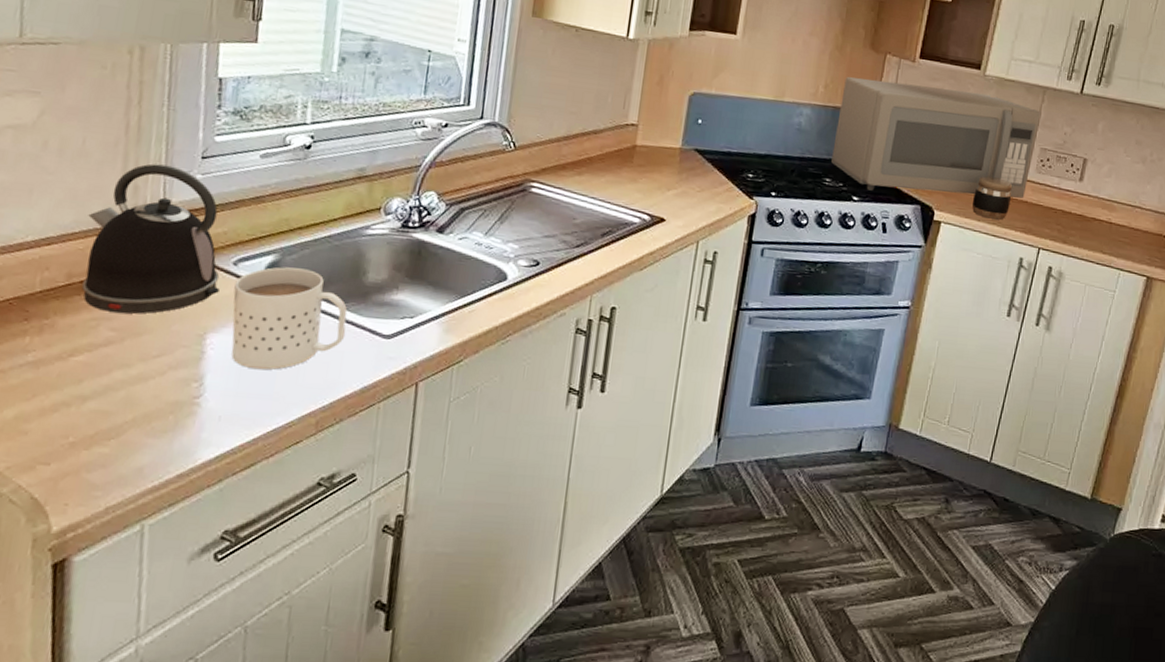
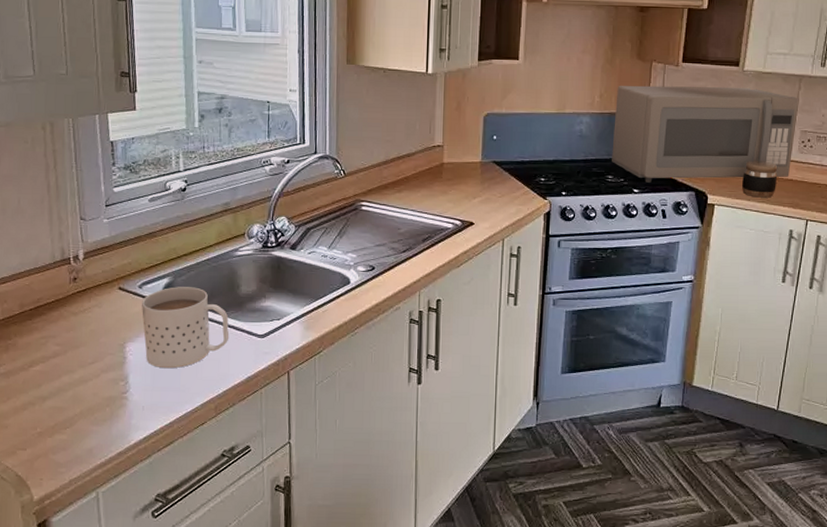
kettle: present [81,163,220,314] -> none [29,214,131,331]

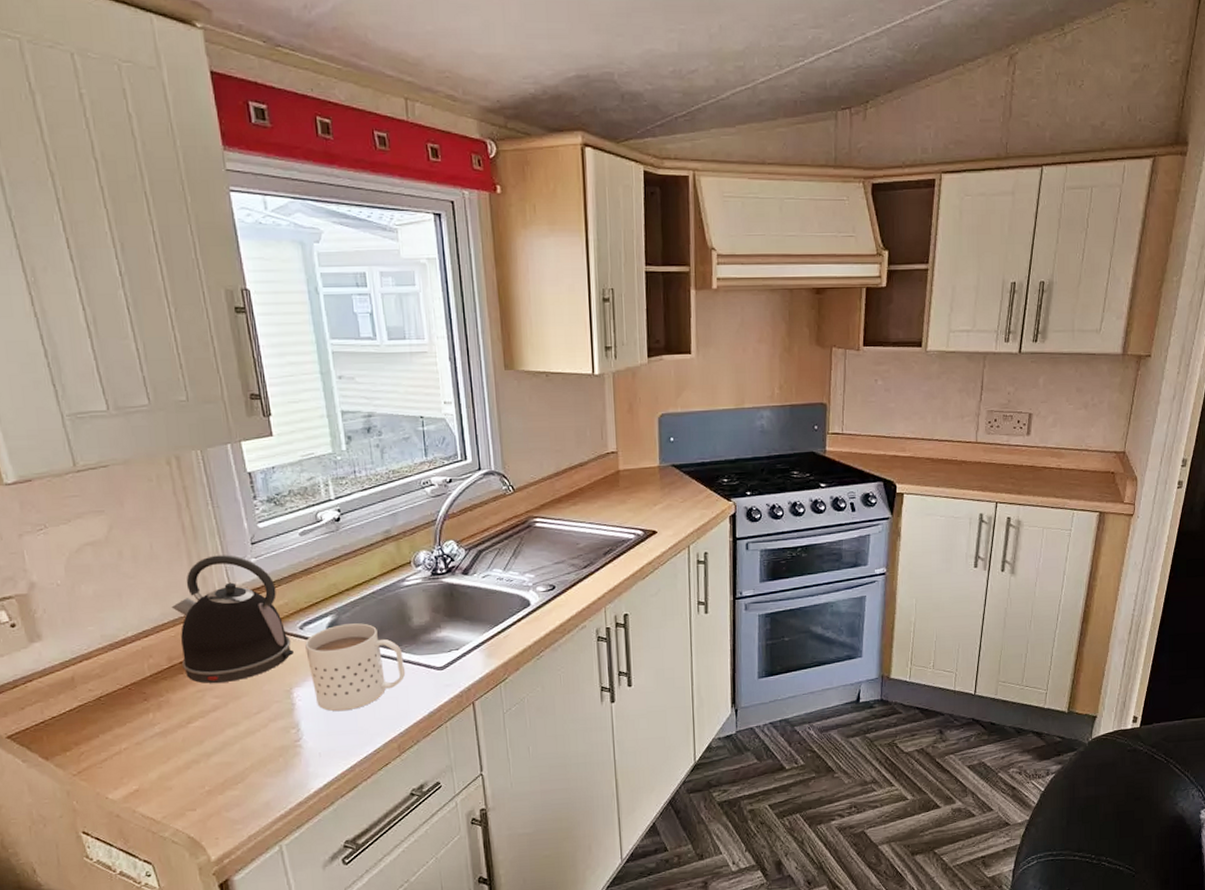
kettle: none [29,214,131,331] -> present [171,555,294,683]
microwave: present [612,85,799,183] -> none [795,368,984,476]
jar: present [742,161,777,198] -> none [930,445,965,483]

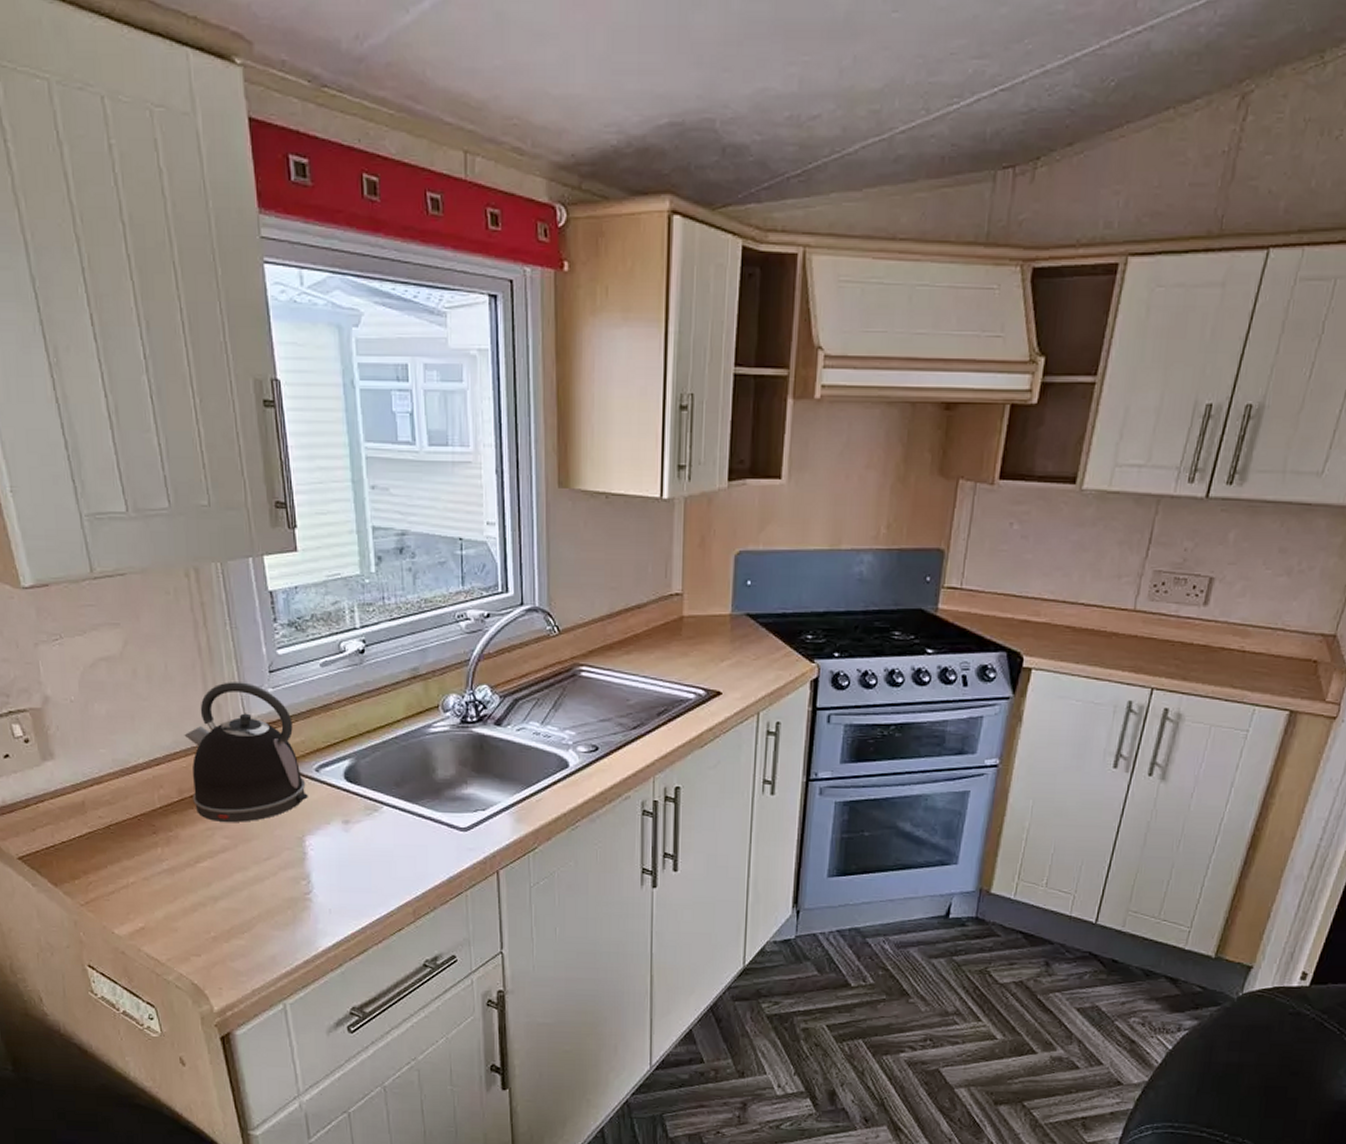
mug: present [305,623,406,712] -> none [320,770,426,867]

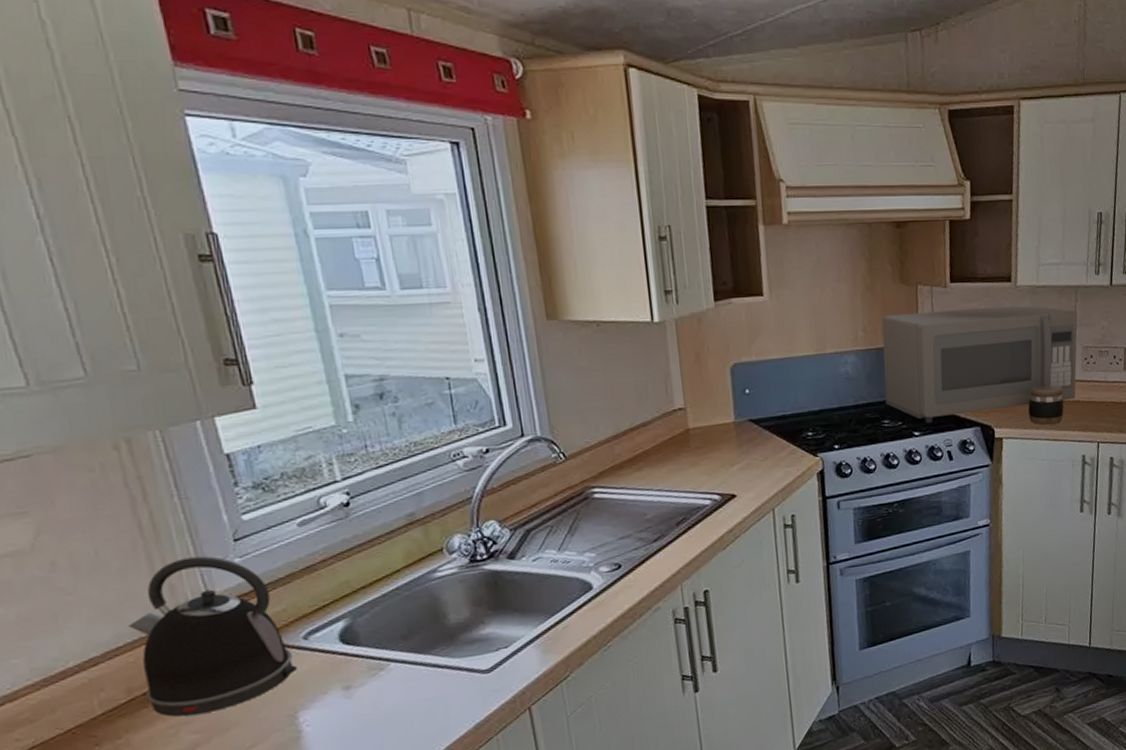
microwave: none [900,511,1155,641] -> present [882,304,1078,423]
jar: none [1069,611,1118,660] -> present [1028,384,1064,425]

